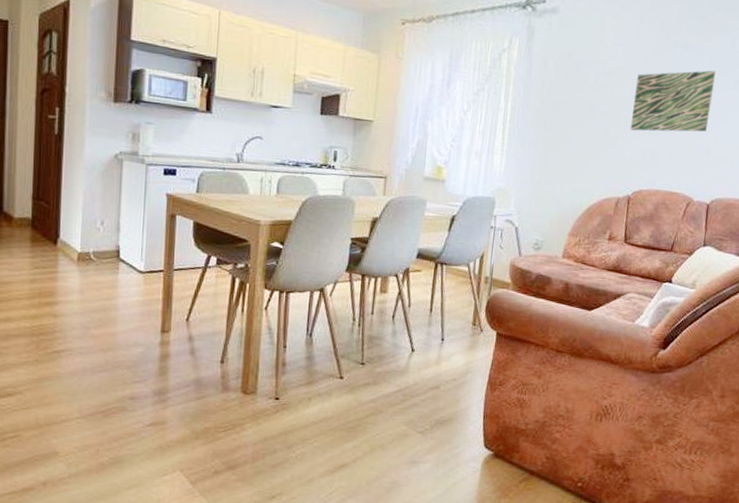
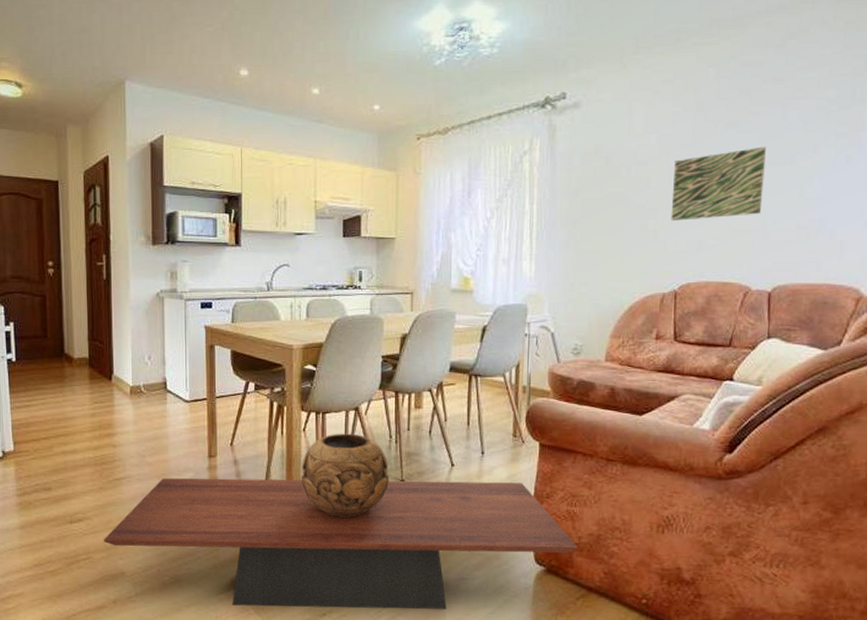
coffee table: none [36,352,525,492] -> present [104,478,578,609]
decorative bowl: none [259,313,350,399] -> present [301,433,390,517]

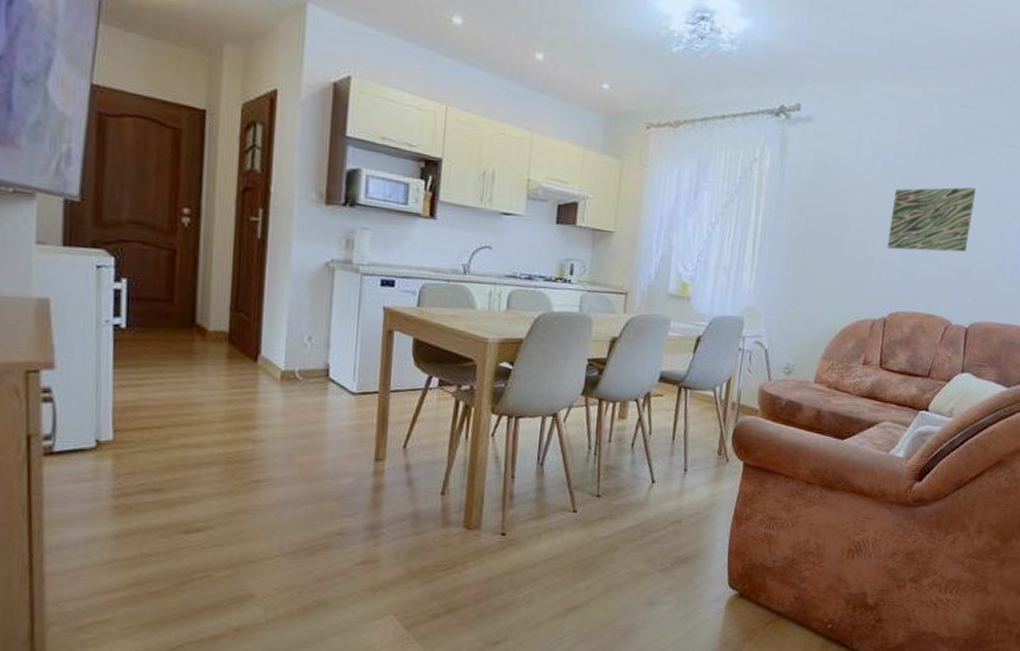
coffee table: present [104,478,578,609] -> none [230,482,772,636]
decorative bowl: present [301,433,390,517] -> none [484,440,585,535]

